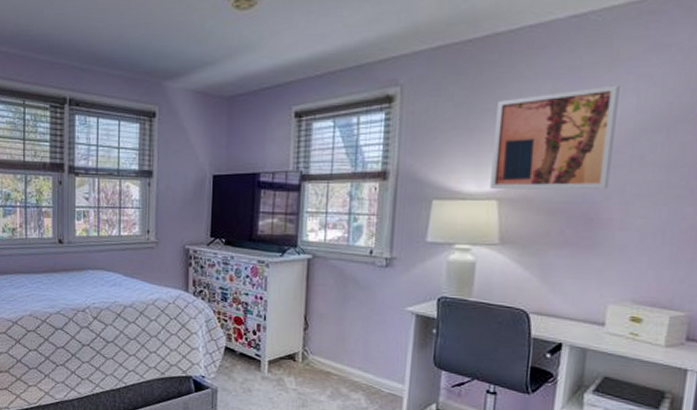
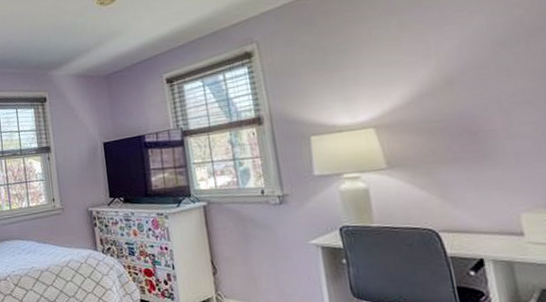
wall art: present [490,85,620,190] -> none [350,9,483,119]

